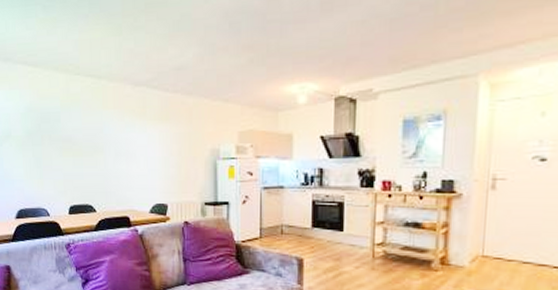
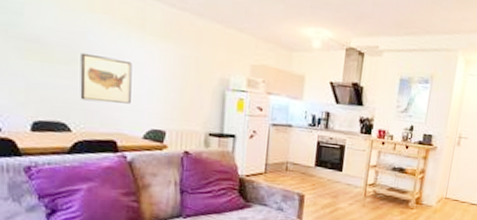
wall art: none [100,144,138,184] -> present [80,52,132,104]

